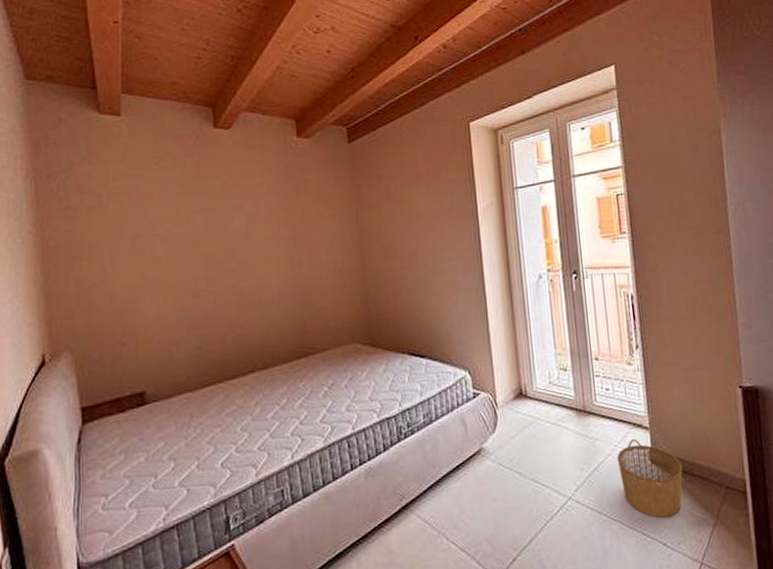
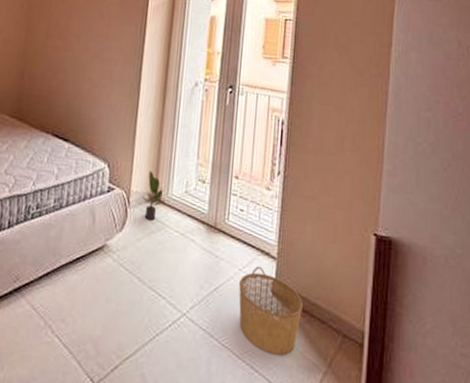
potted plant: none [507,369,532,417] -> present [141,170,166,221]

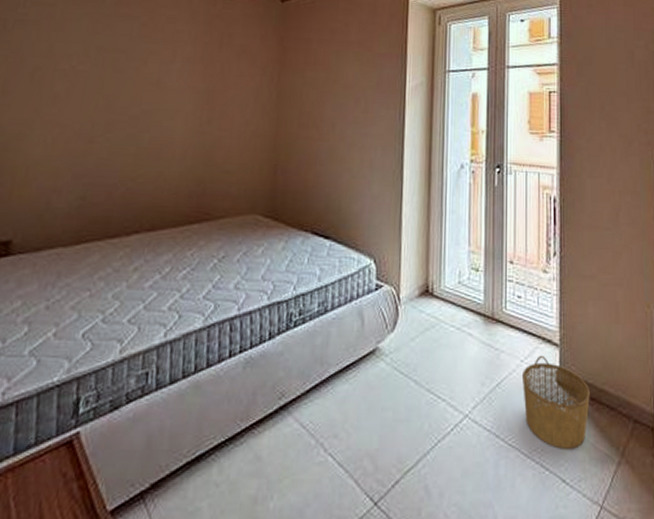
potted plant: present [141,170,166,221] -> none [412,263,438,317]

